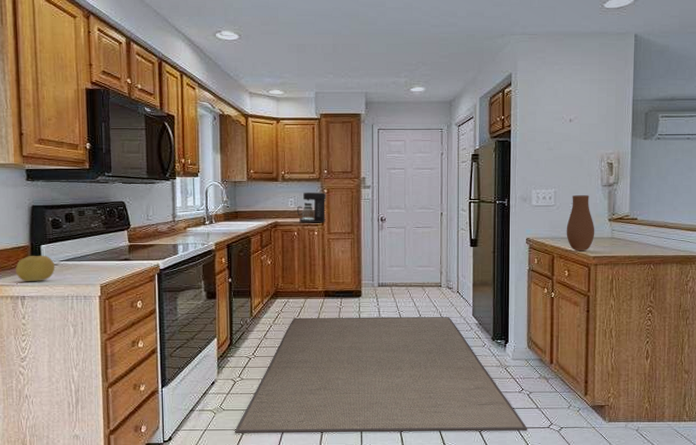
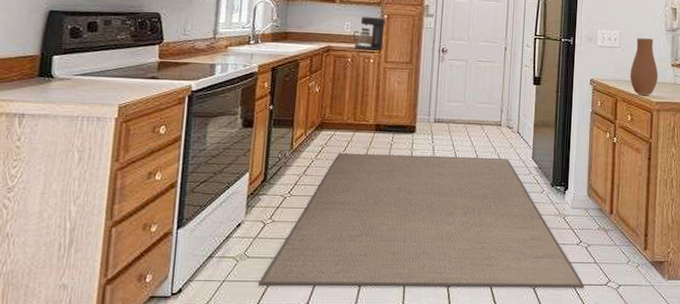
fruit: present [16,255,55,282] -> none [17,66,68,98]

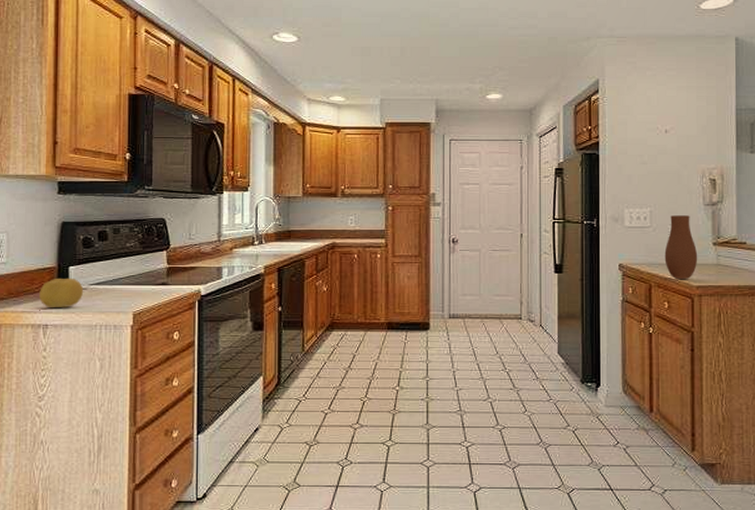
fruit: none [17,66,68,98] -> present [39,278,84,309]
rug: present [258,152,585,288] -> none [280,353,625,493]
coffee maker: present [353,17,386,51] -> none [358,210,391,245]

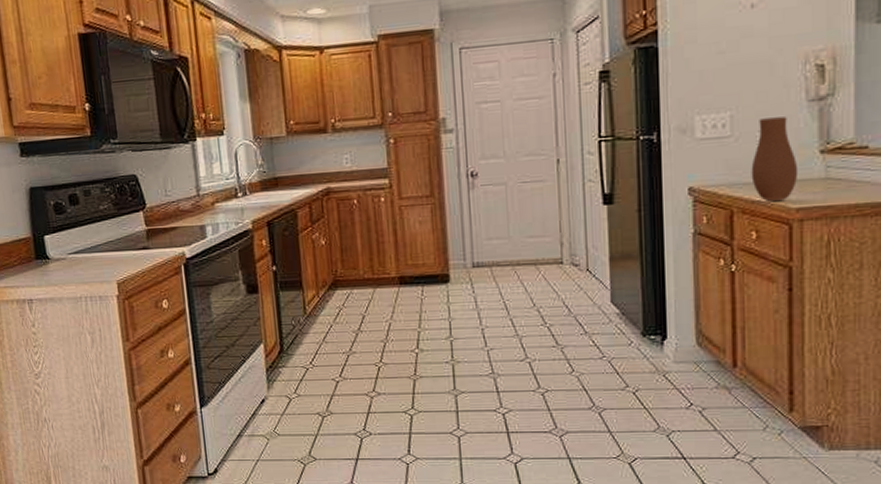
fruit: present [39,278,84,309] -> none [18,247,63,282]

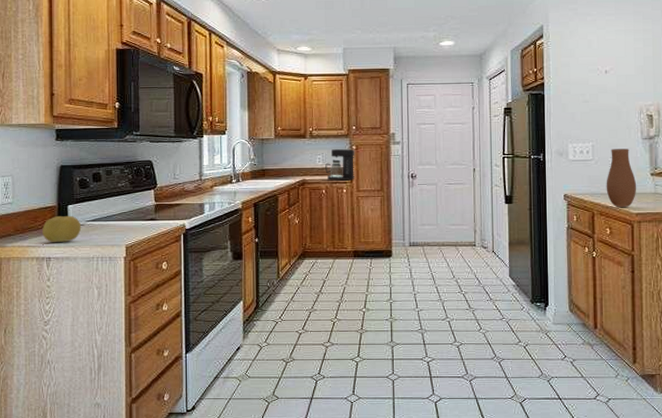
fruit: none [18,247,63,282] -> present [42,215,82,243]
coffee maker: none [355,143,395,187] -> present [325,149,355,181]

